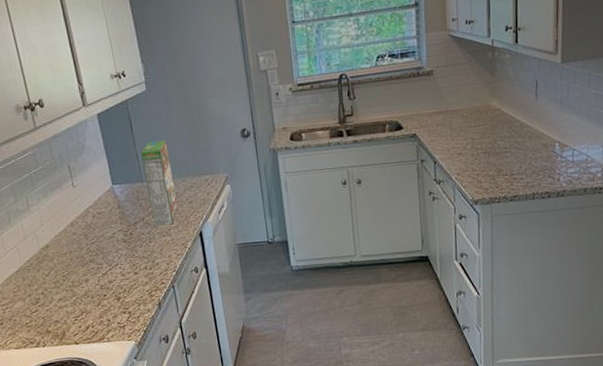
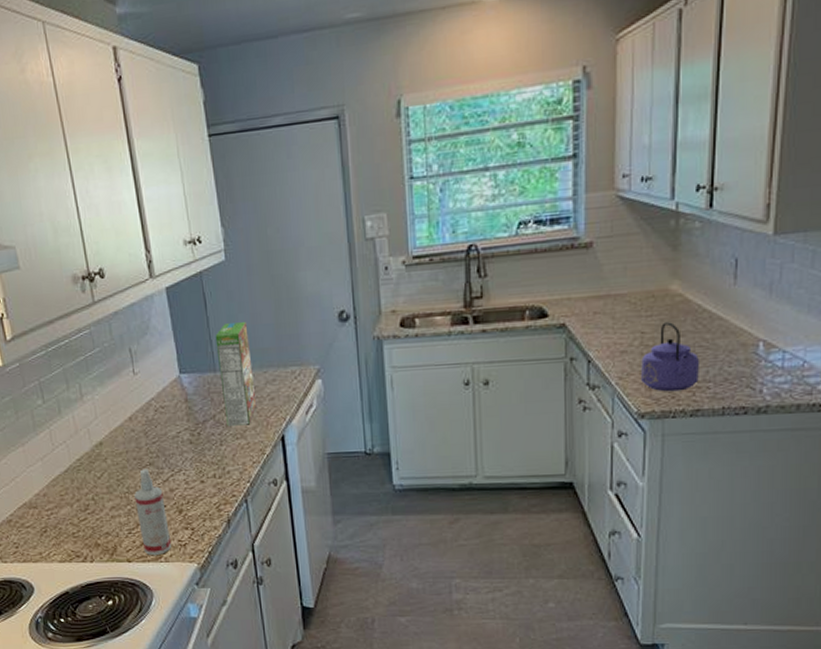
spray bottle: none [78,265,113,337] -> present [134,469,172,555]
kettle: none [473,130,515,183] -> present [641,322,700,392]

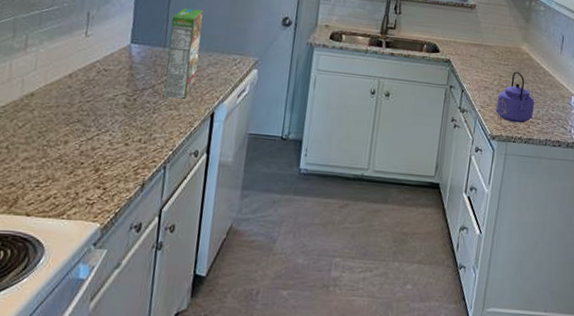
spray bottle: present [134,469,172,555] -> none [47,125,84,211]

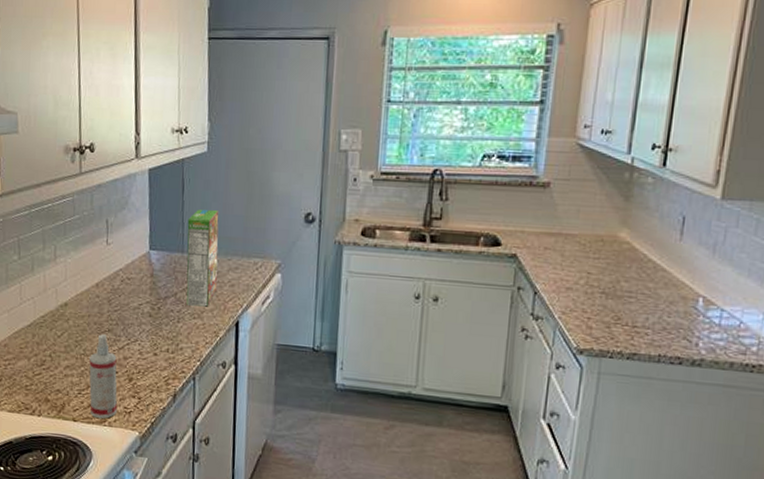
spray bottle: none [47,125,84,211] -> present [89,334,118,419]
kettle: present [496,71,535,123] -> none [583,266,642,334]

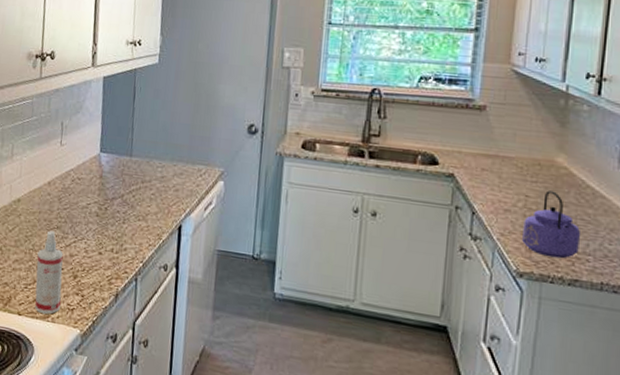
cereal box: present [186,209,219,307] -> none [132,116,167,210]
kettle: none [583,266,642,334] -> present [522,190,581,259]

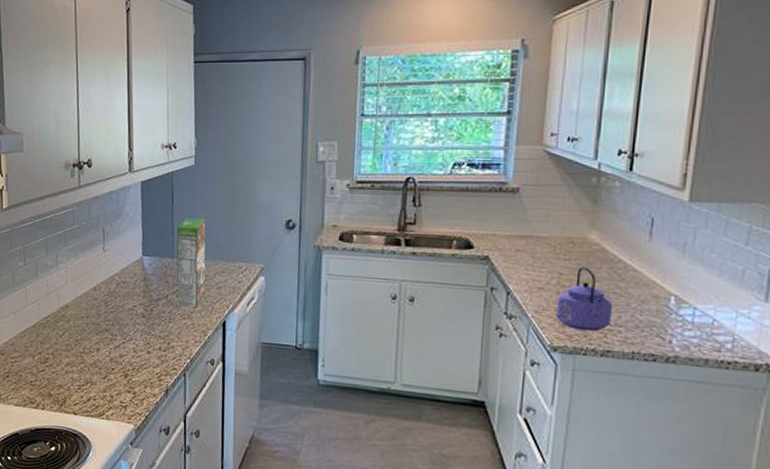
spray bottle: present [35,230,64,314] -> none [88,334,115,412]
cereal box: none [132,116,167,210] -> present [176,218,206,308]

